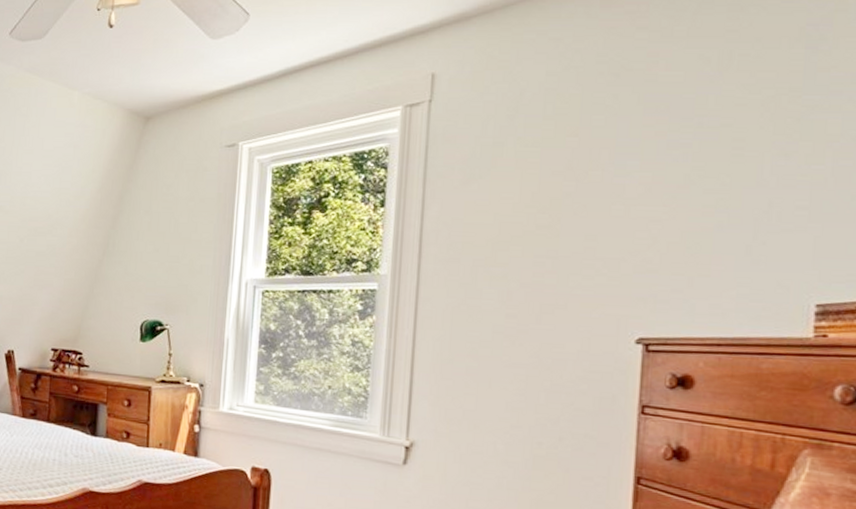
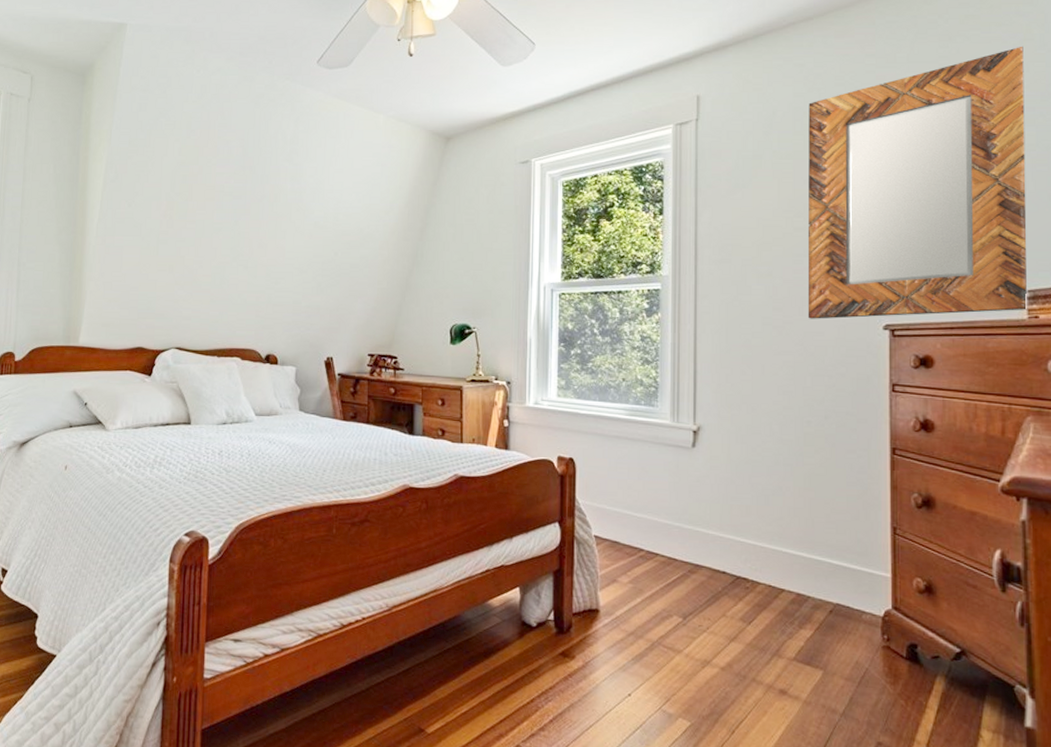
home mirror: none [546,18,834,329] -> present [807,46,1027,319]

